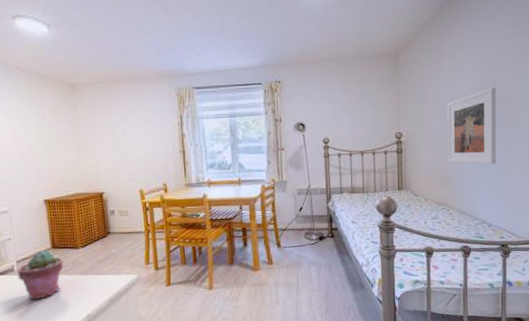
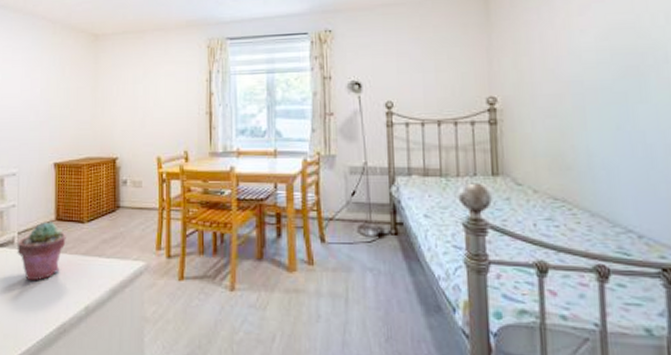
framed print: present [447,87,497,165] -> none [563,37,646,147]

